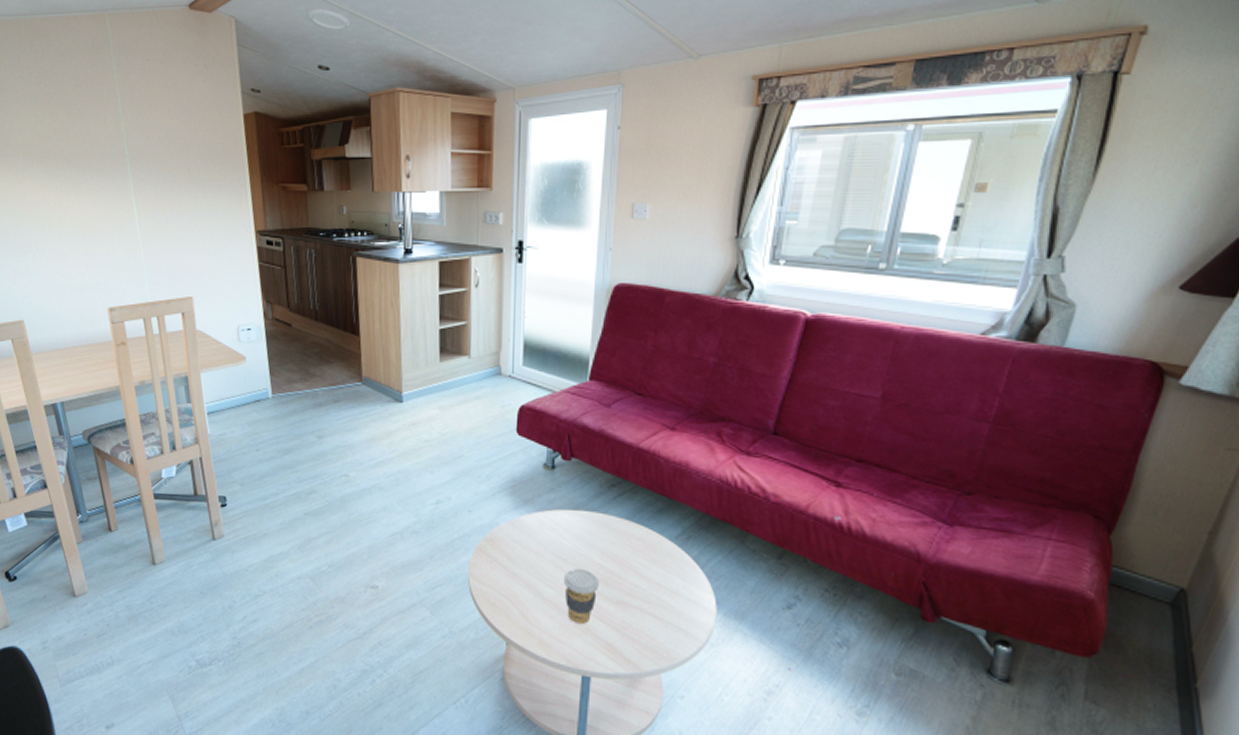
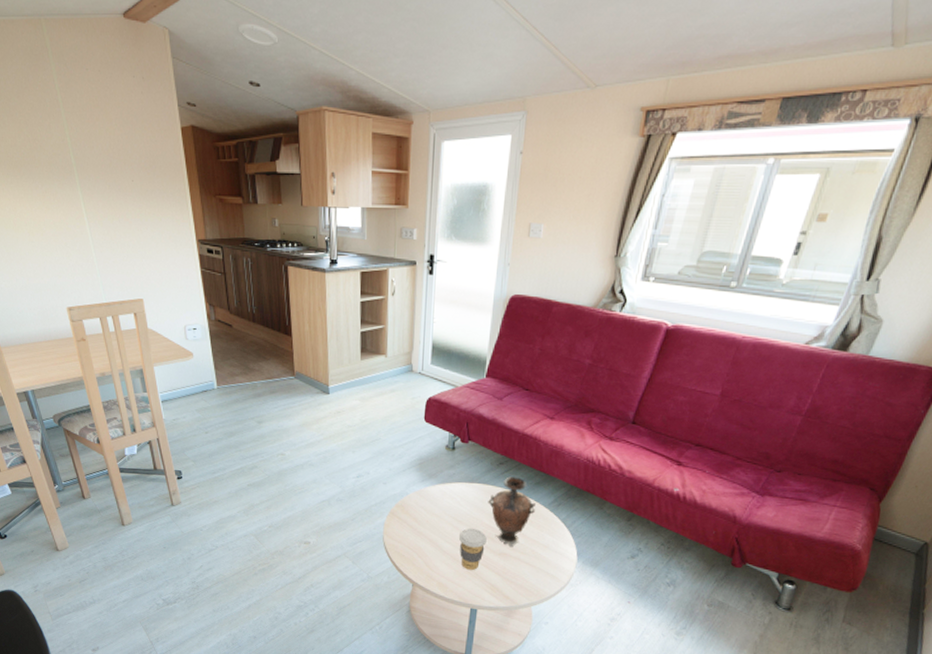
vase: none [598,502,658,593] -> present [488,476,536,547]

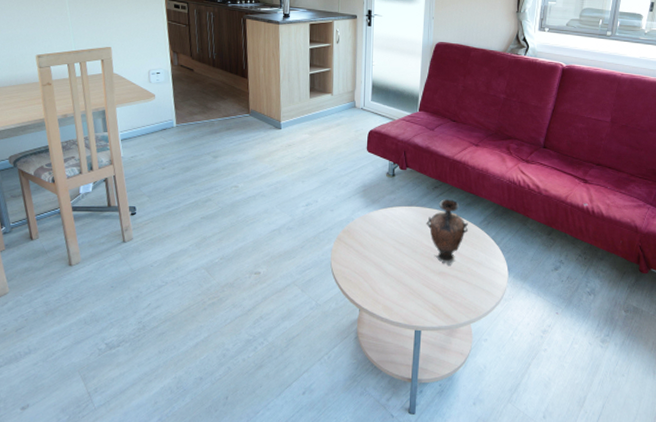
coffee cup: present [459,528,487,571] -> none [402,249,427,292]

